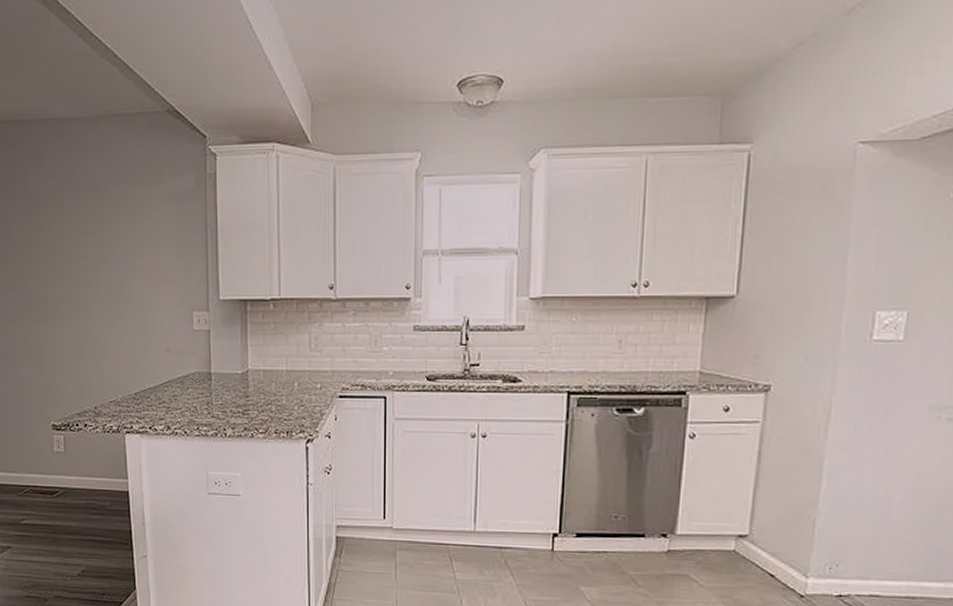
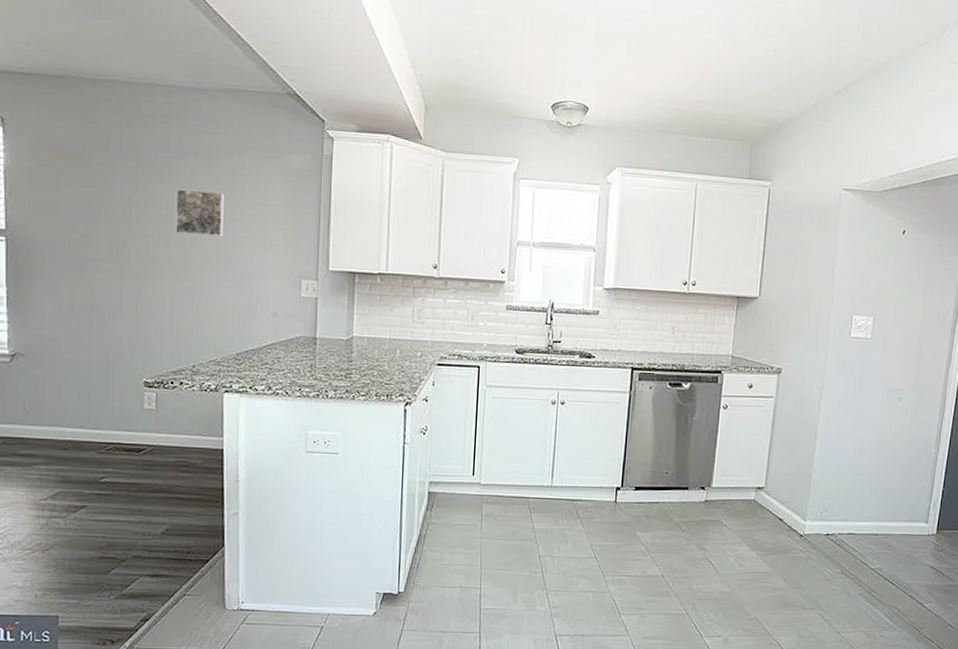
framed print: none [67,225,115,273] -> present [175,189,225,237]

